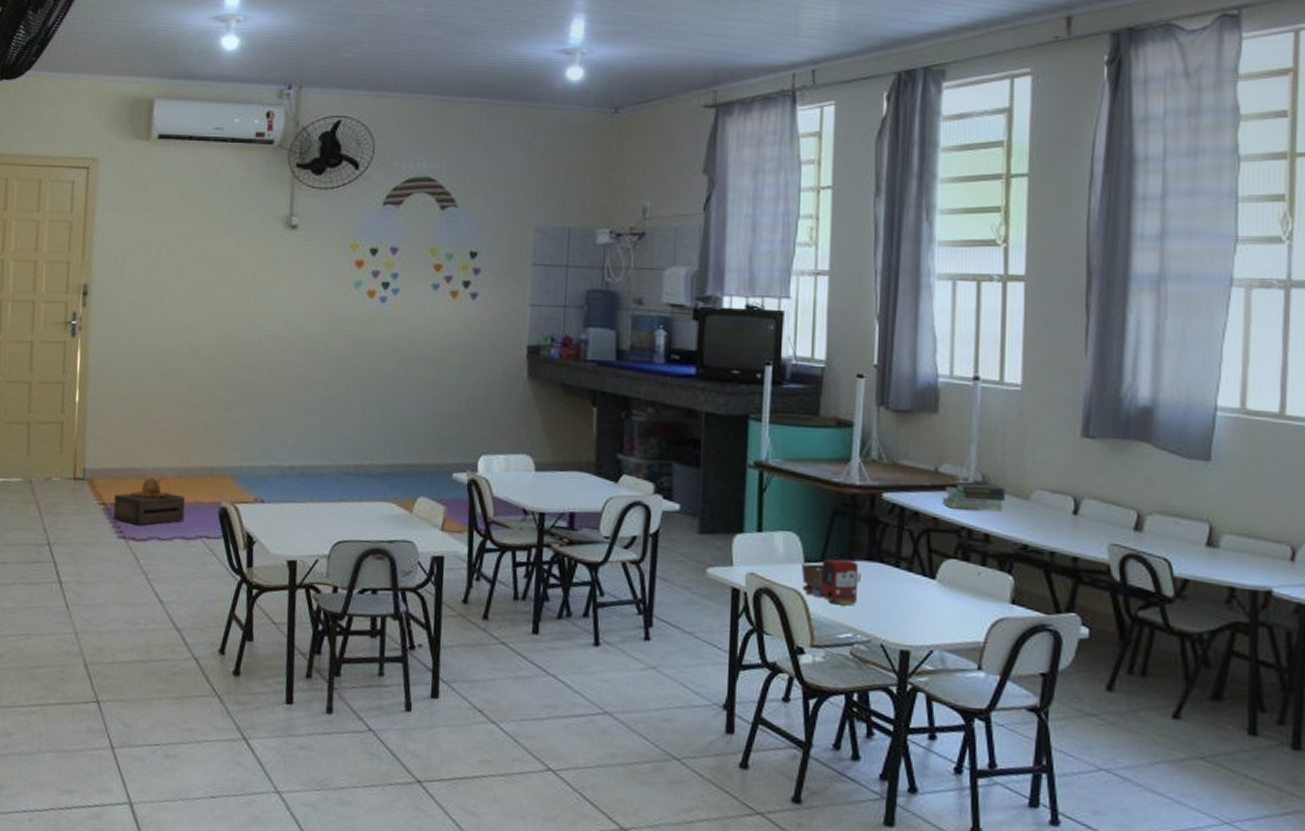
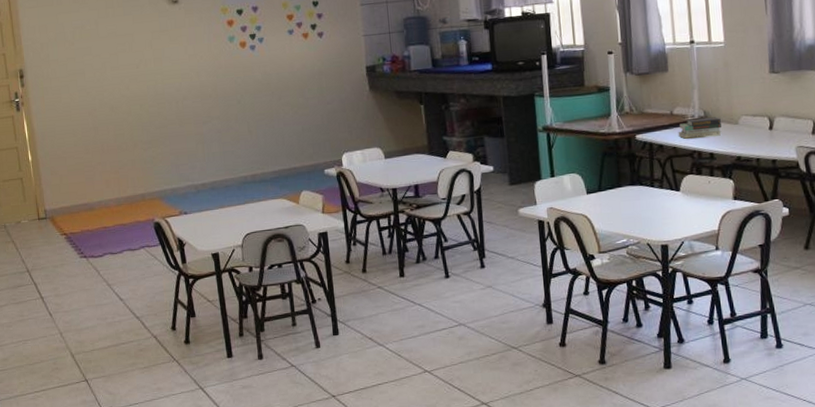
toy box: present [113,477,186,526] -> none [72,208,129,247]
toy truck: present [800,558,861,606] -> none [584,186,628,221]

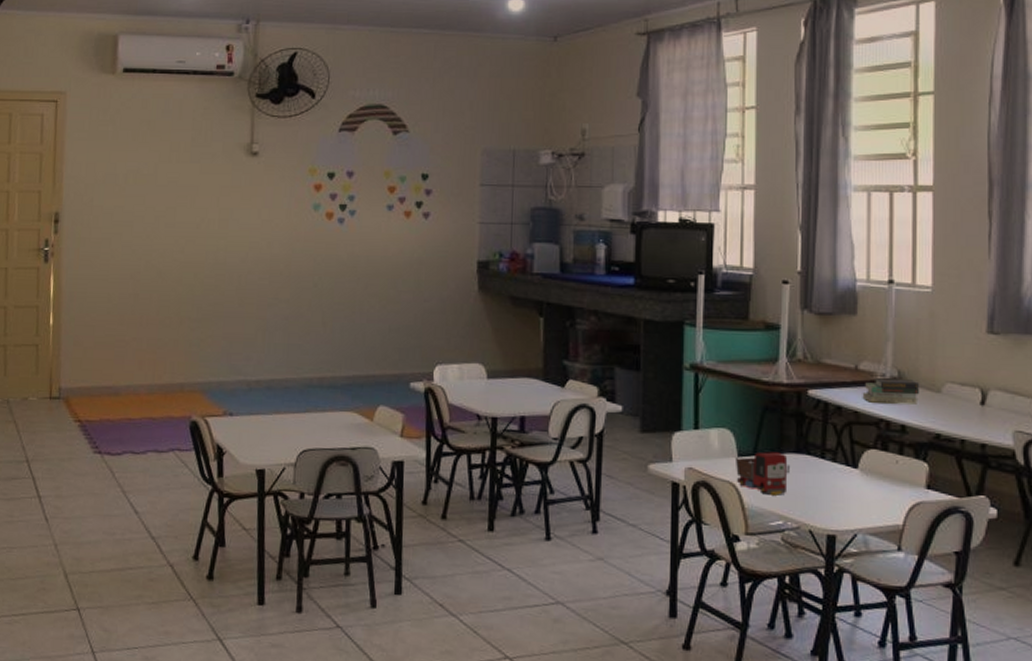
toy truck: none [584,186,628,221] -> present [734,452,790,496]

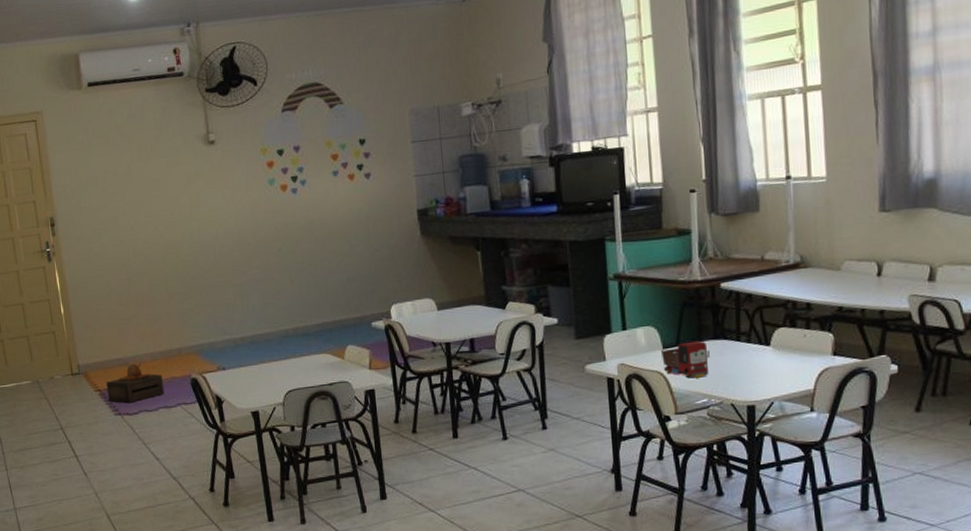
toy box: none [88,394,158,441] -> present [106,363,165,404]
books: present [862,378,919,405] -> none [769,262,821,287]

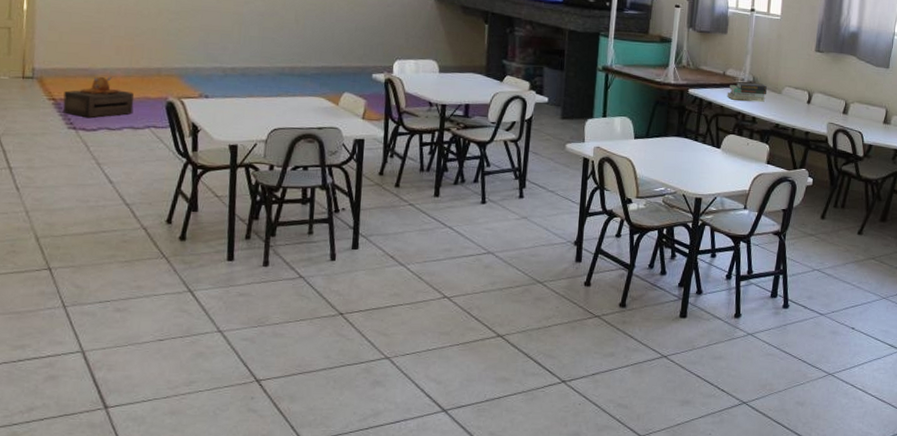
toy truck: present [660,341,710,379] -> none [632,135,672,168]
books: none [769,262,821,287] -> present [727,82,767,102]

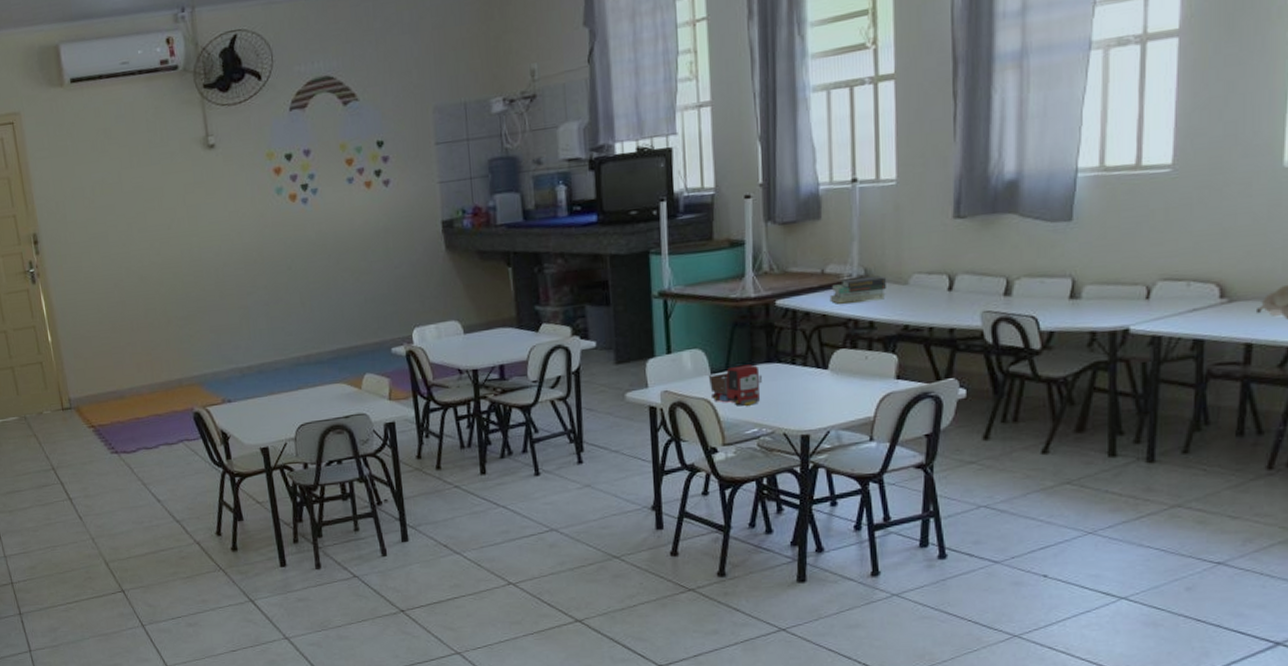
toy box: present [62,76,135,119] -> none [100,395,165,441]
toy truck: none [632,135,672,168] -> present [708,364,762,406]

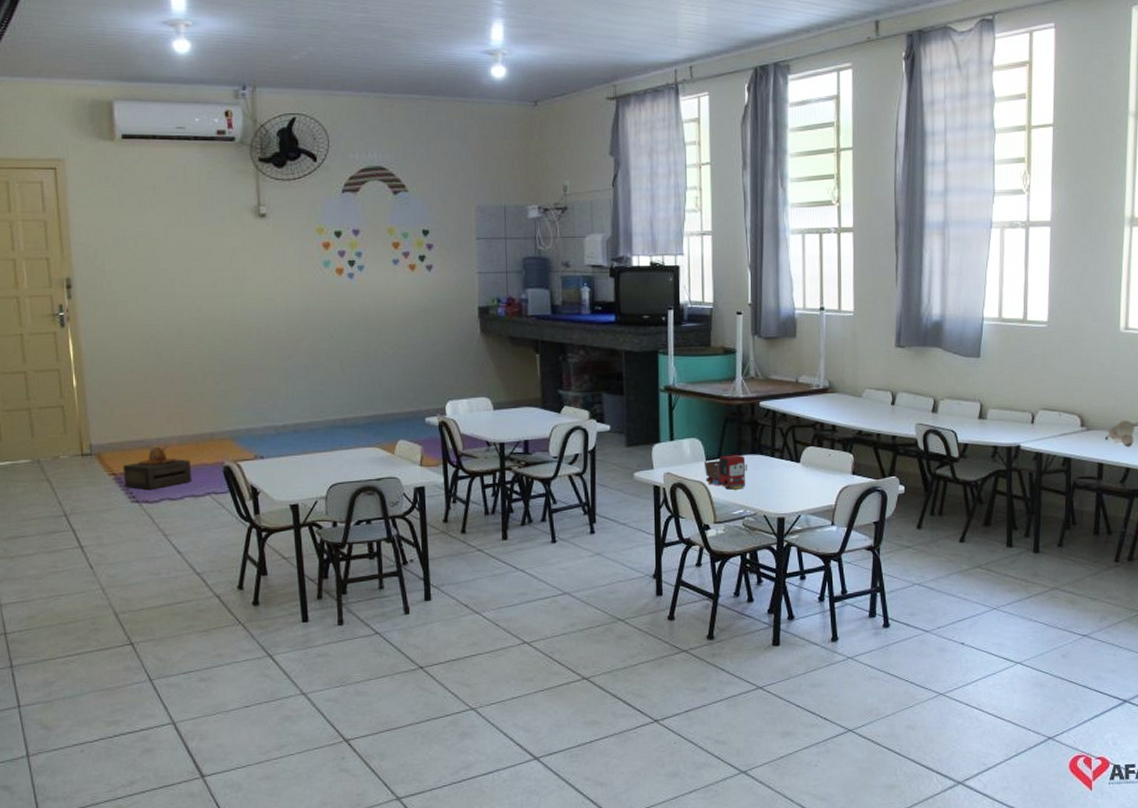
toy box: none [100,395,165,441] -> present [123,446,192,490]
books: present [829,275,886,304] -> none [802,388,845,409]

